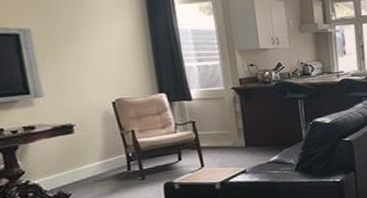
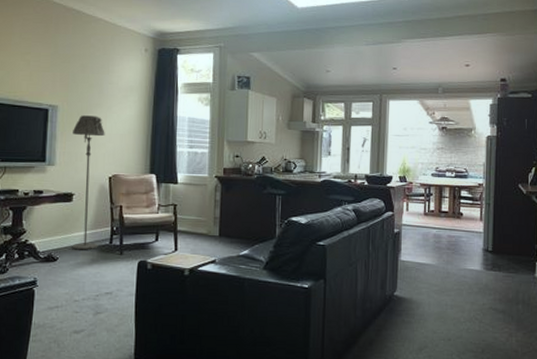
floor lamp: none [56,36,116,183] -> present [72,115,105,250]

